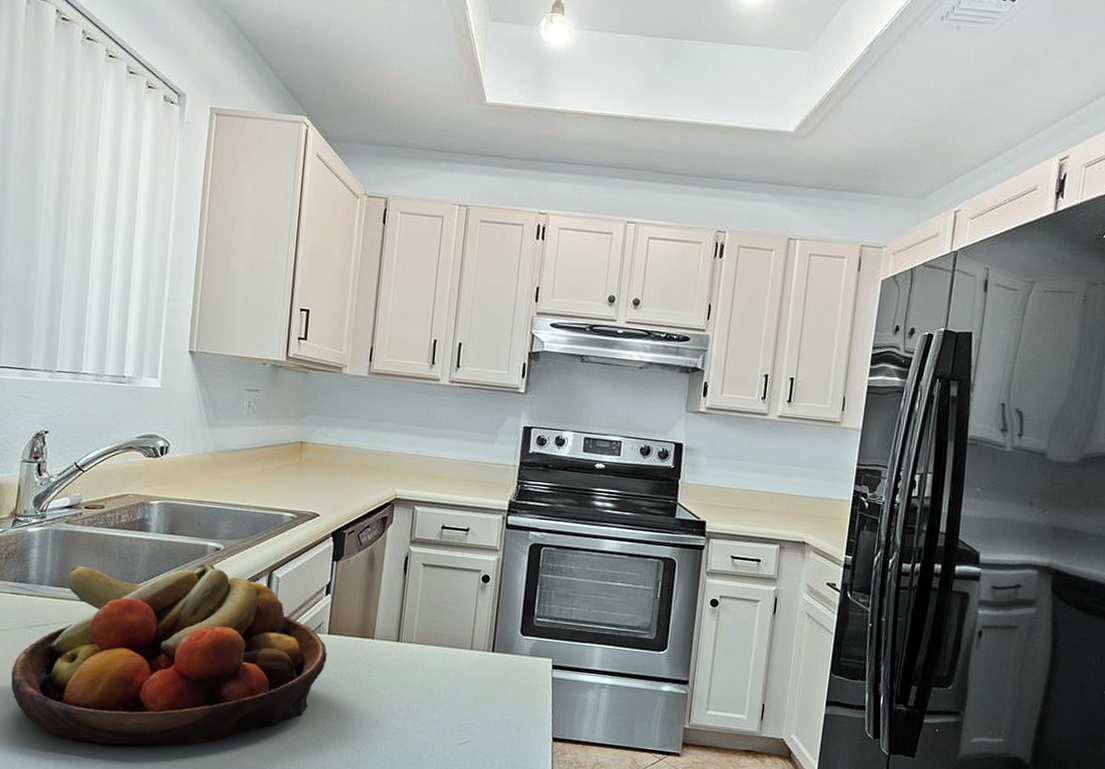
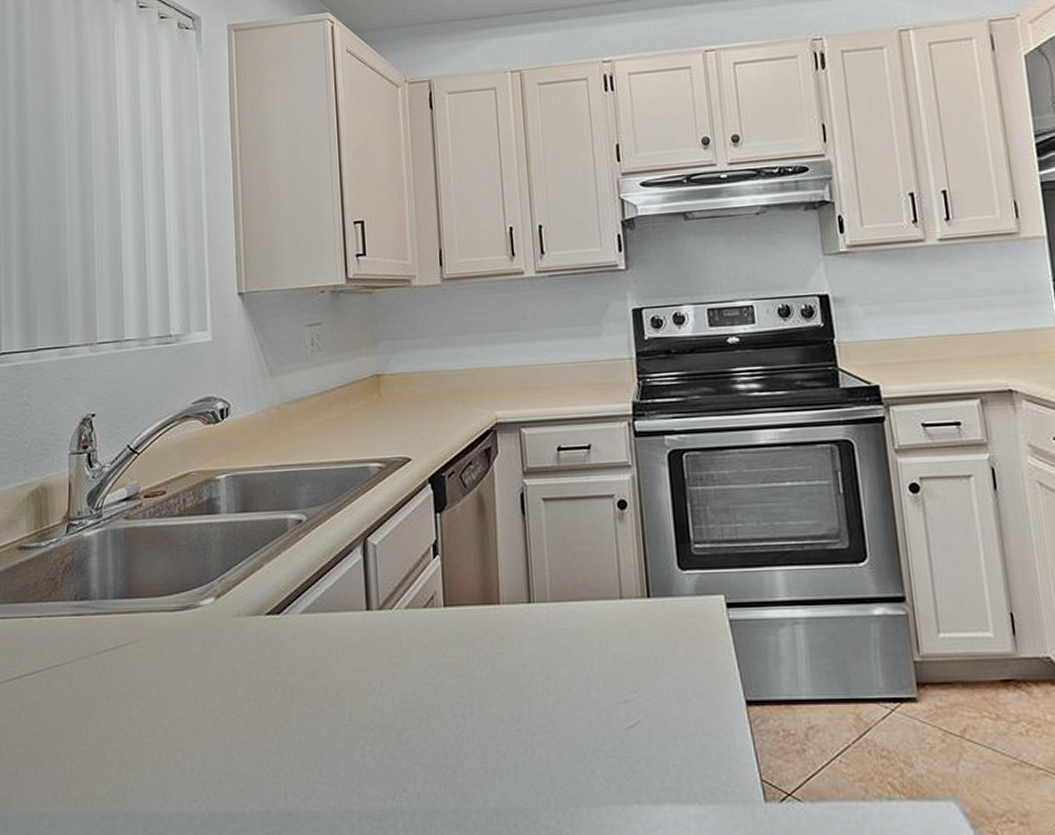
fruit bowl: present [11,563,327,746] -> none [82,540,447,793]

